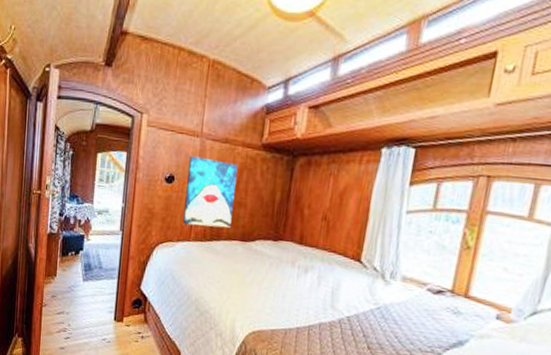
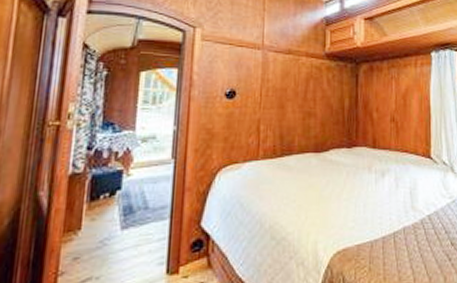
wall art: present [183,156,238,228] -> none [249,69,304,142]

